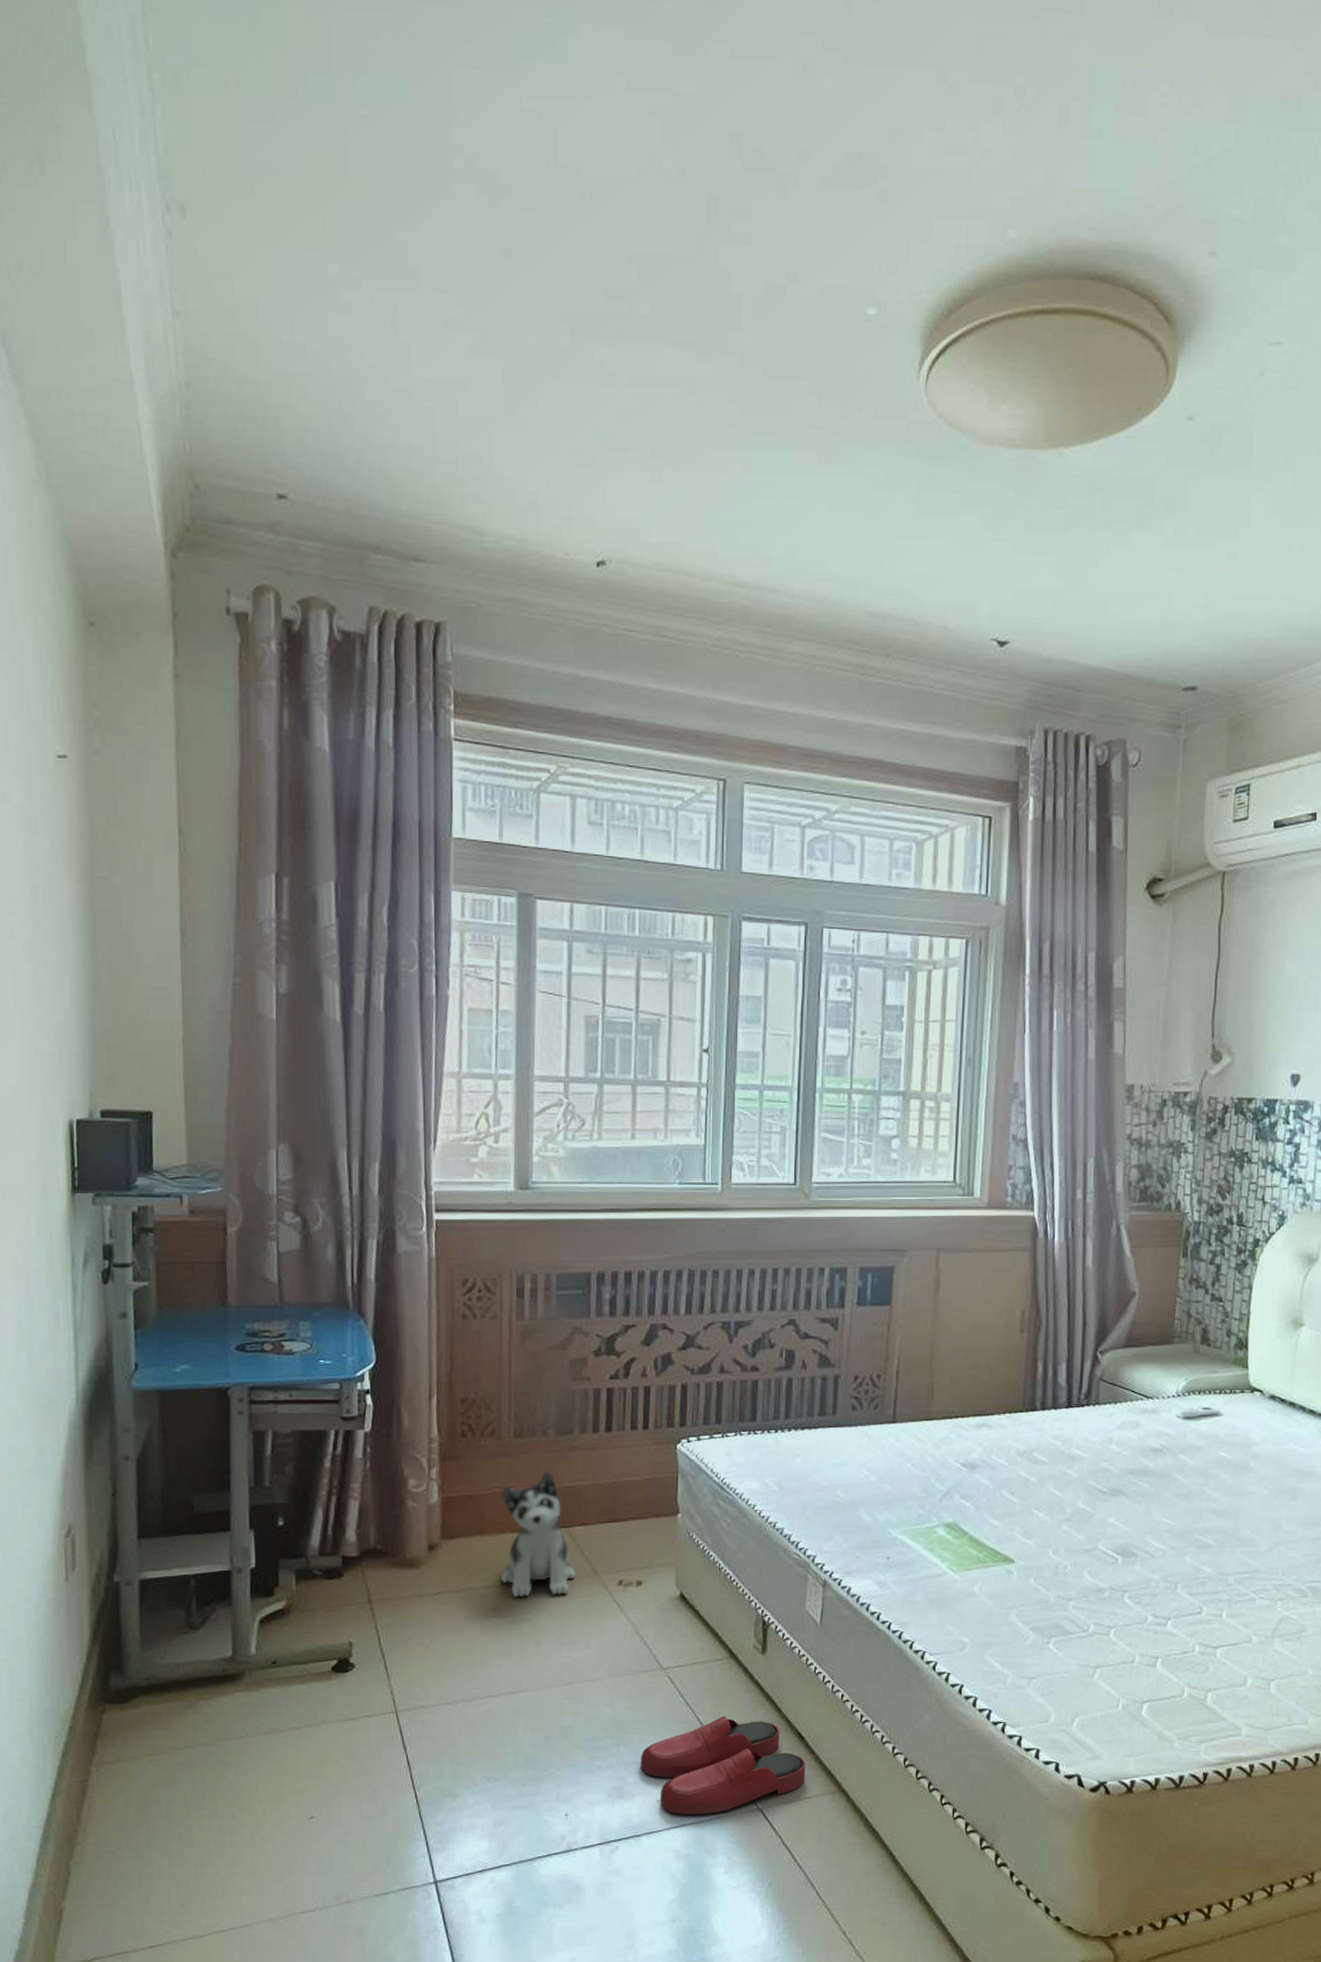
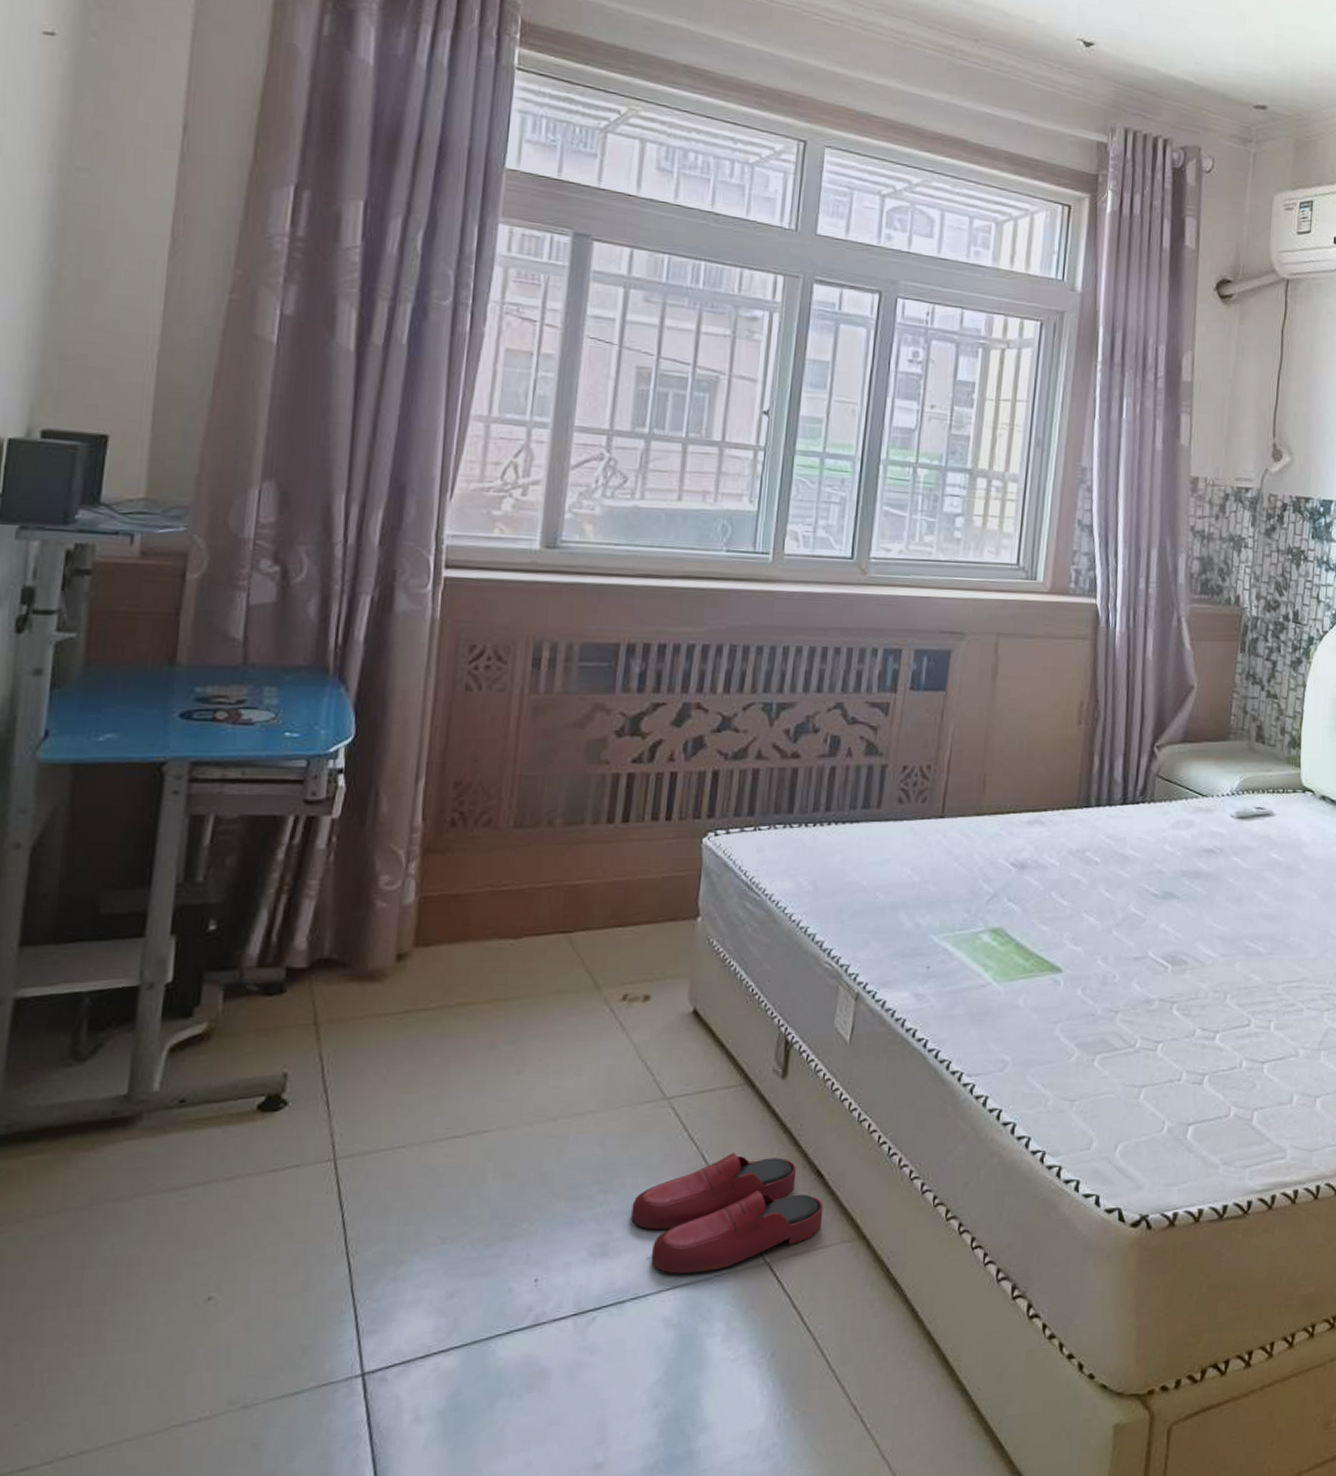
plush toy: present [501,1471,576,1598] -> none [483,867,573,1016]

